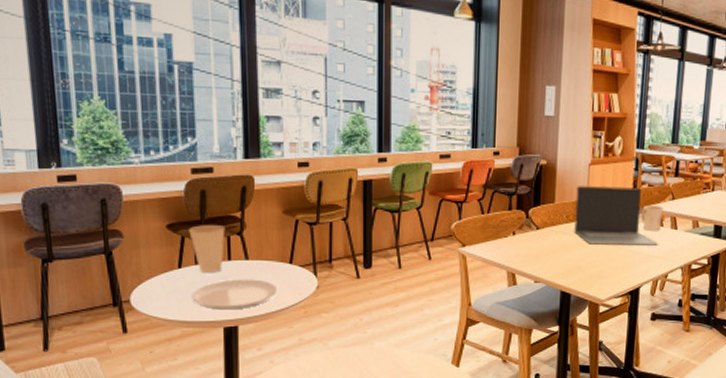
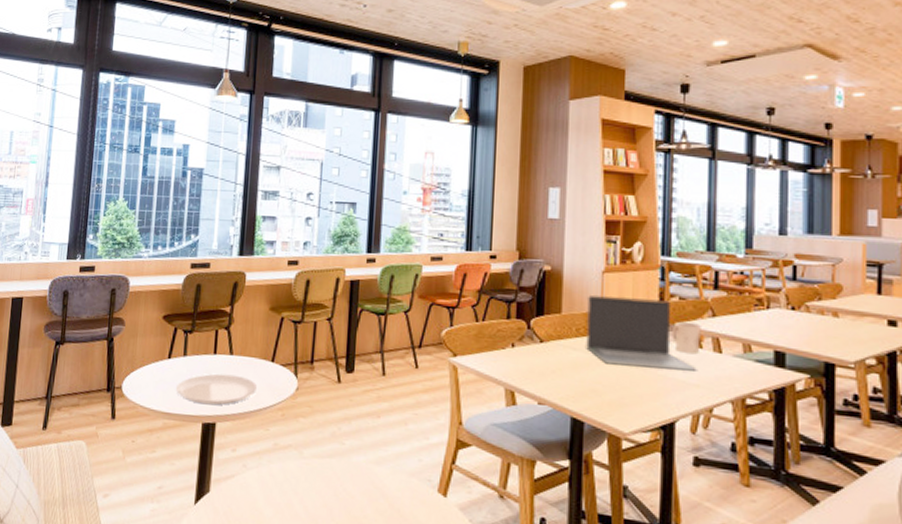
cup: present [189,225,226,274] -> none [181,317,215,367]

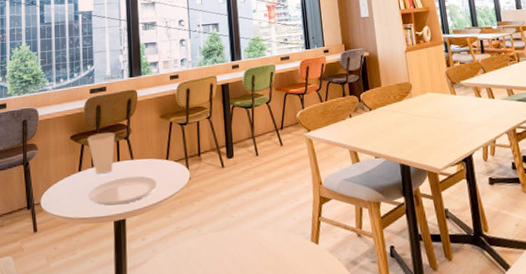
cup: none [181,317,215,367] -> present [87,132,115,175]
laptop: present [586,296,695,372] -> none [398,66,479,119]
cup: present [671,321,701,355] -> none [458,79,480,103]

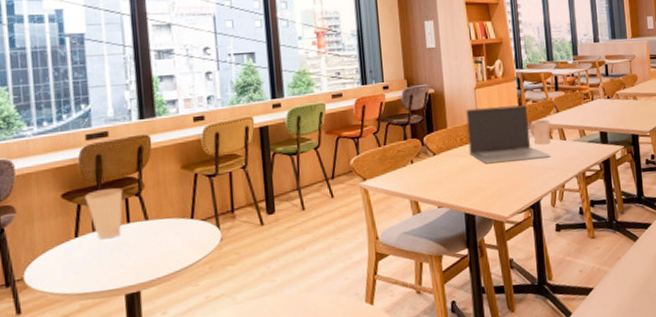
plate: present [89,176,157,206] -> none [90,239,179,277]
laptop: none [398,66,479,119] -> present [466,105,549,164]
cup: none [458,79,480,103] -> present [530,119,551,145]

